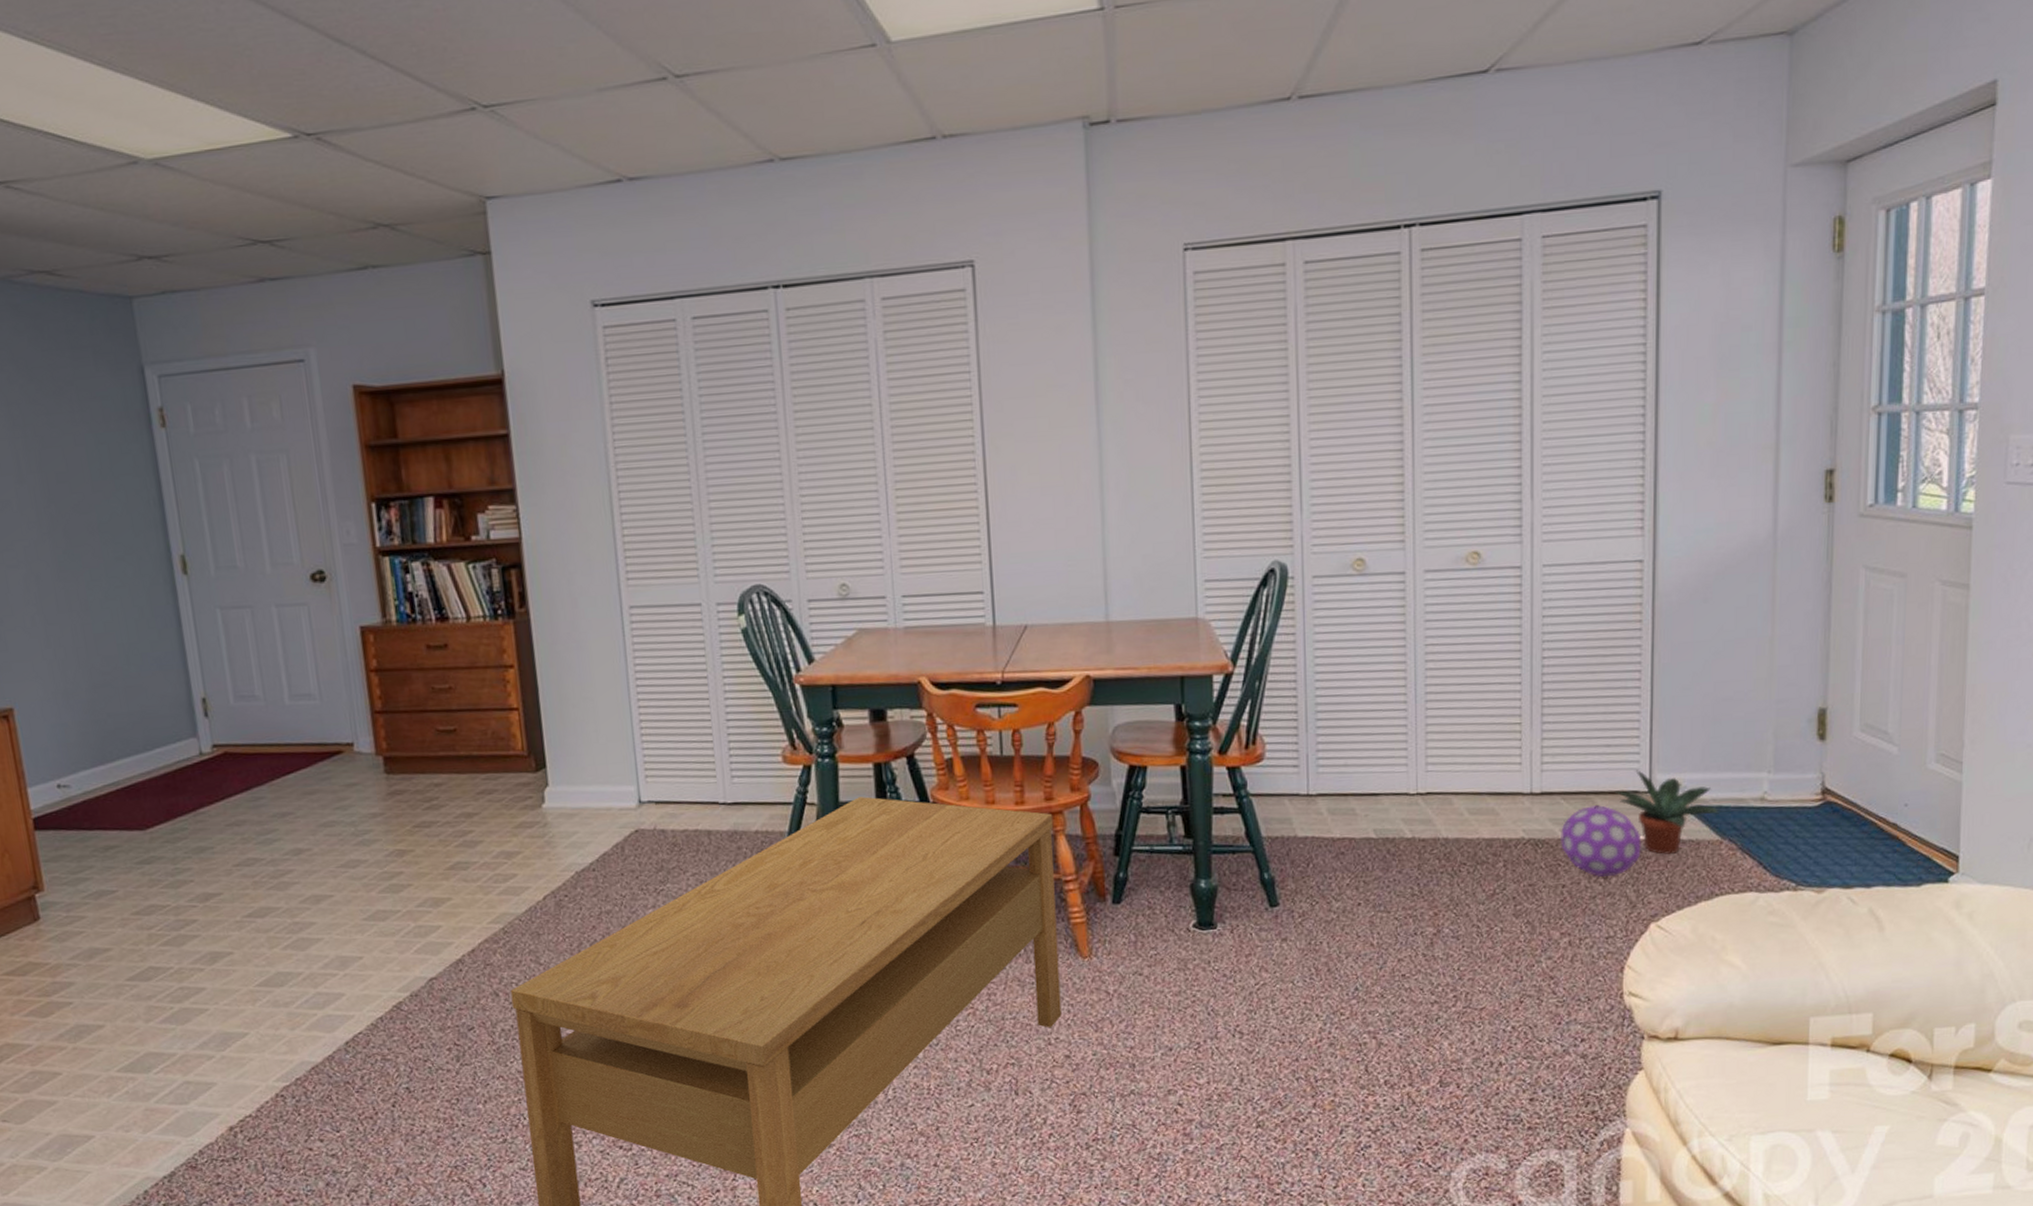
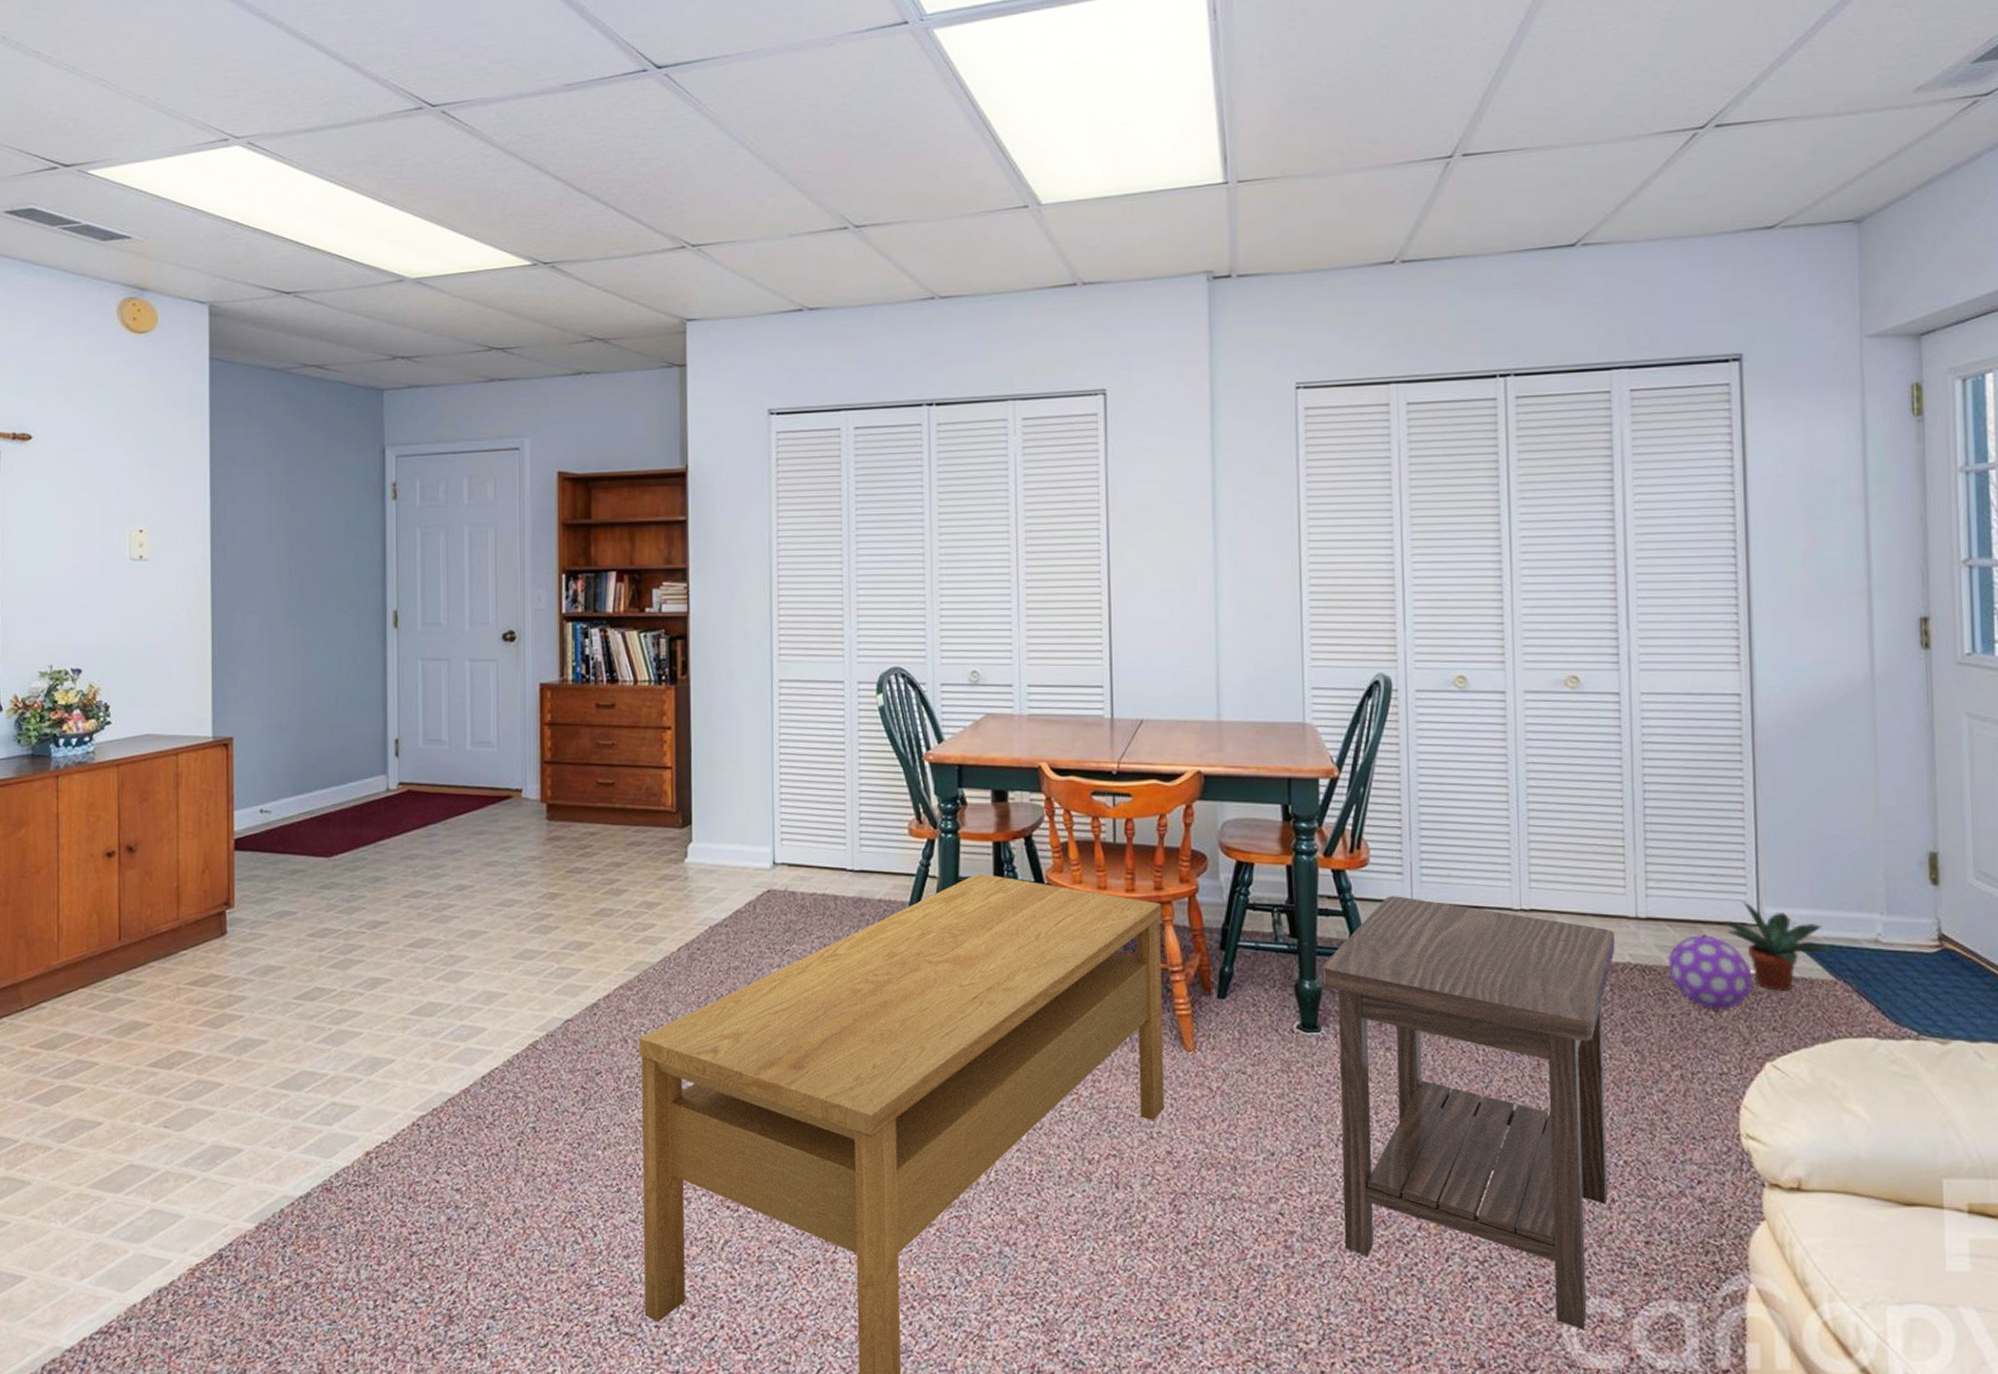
side table: none [1218,789,1509,1184] -> present [1322,896,1615,1330]

